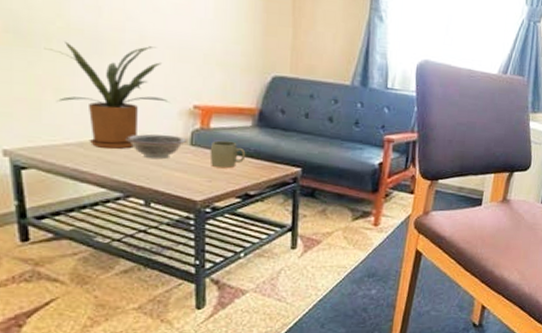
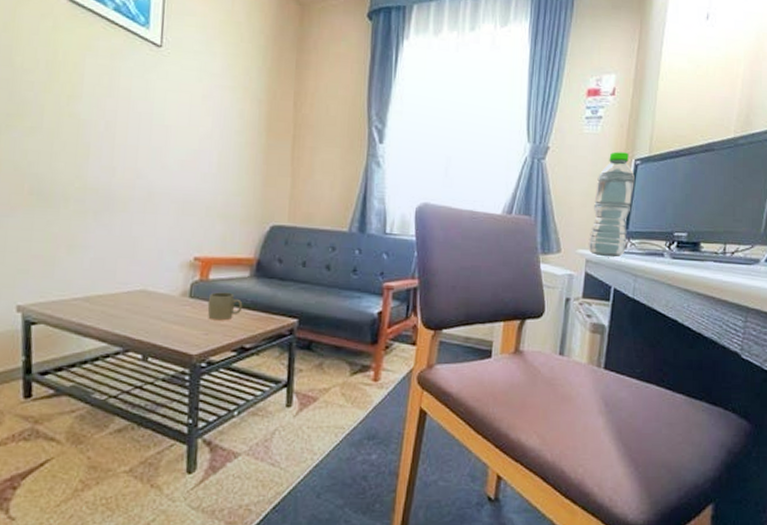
house plant: present [44,41,170,150] -> none [62,200,172,304]
decorative bowl: present [126,133,187,160] -> none [129,286,186,313]

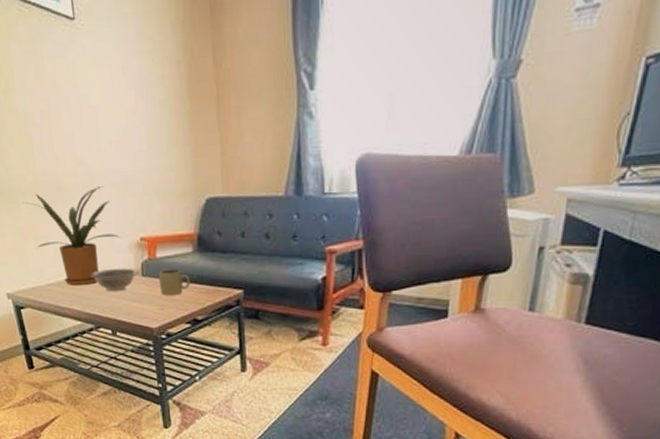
house plant: none [62,200,172,304] -> present [22,186,121,286]
decorative bowl: none [129,286,186,313] -> present [90,268,139,292]
water bottle: present [588,151,636,258] -> none [571,49,646,193]

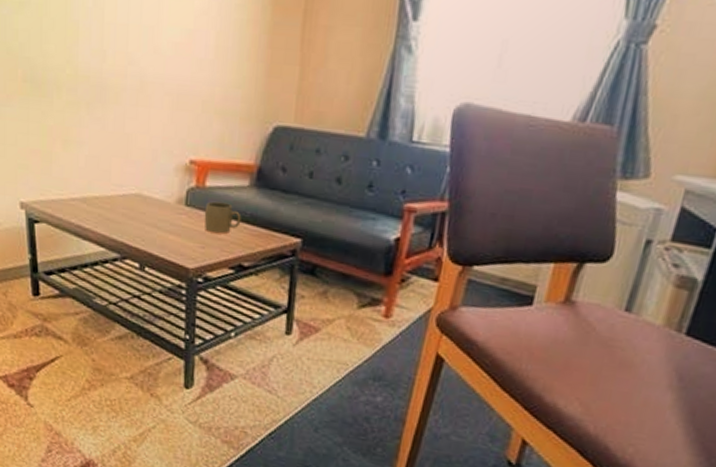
house plant: present [22,186,121,286] -> none [55,89,167,207]
decorative bowl: present [90,268,139,292] -> none [124,190,182,220]

